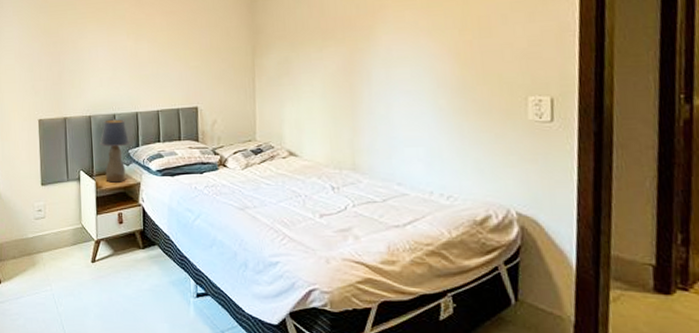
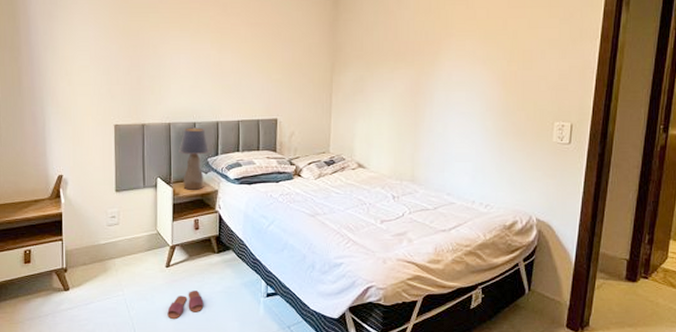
slippers: none [94,288,131,317] -> present [167,291,204,319]

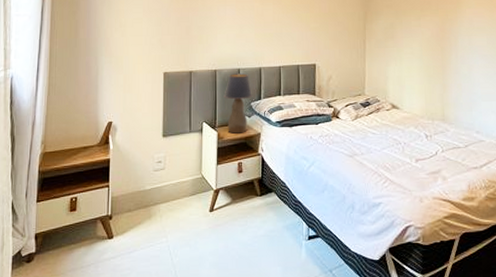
slippers: present [167,291,204,319] -> none [210,235,247,265]

